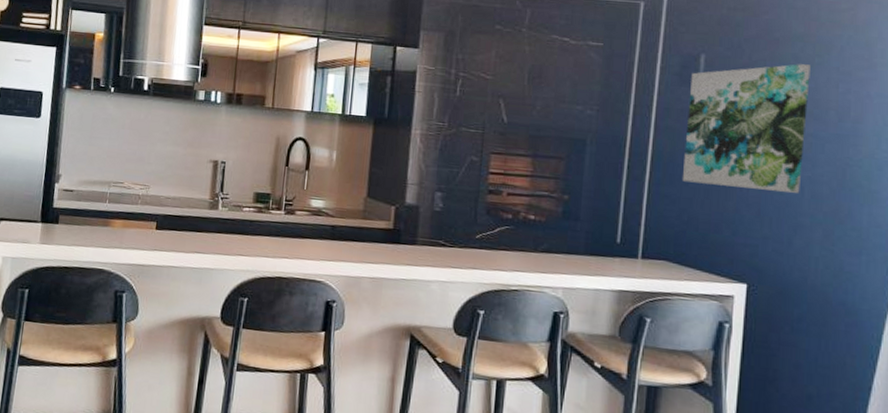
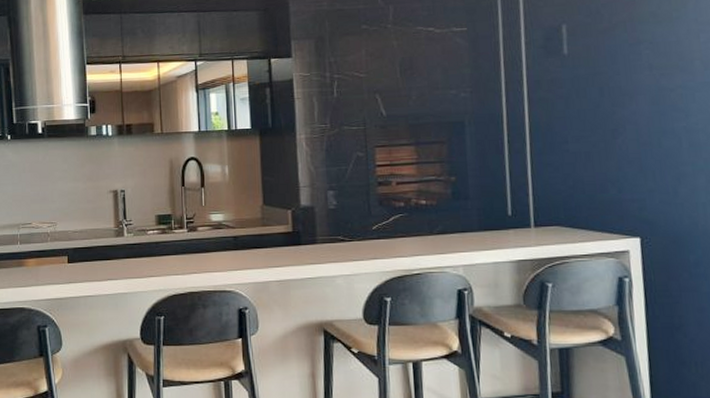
wall art: present [681,64,811,193] -> none [556,20,678,148]

